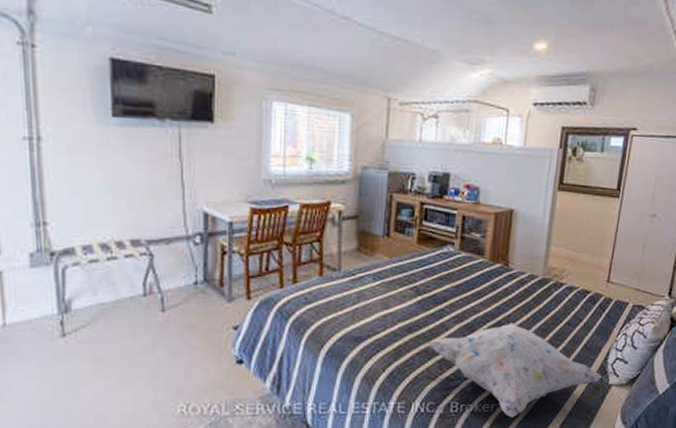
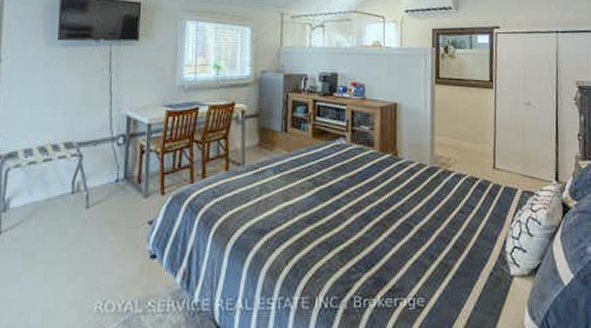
decorative pillow: present [427,323,602,418] -> none [327,212,502,313]

